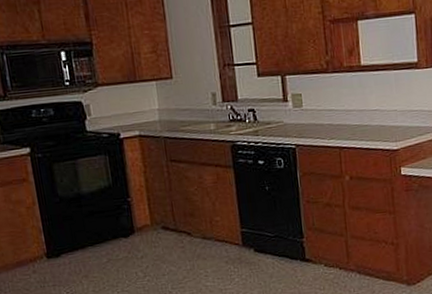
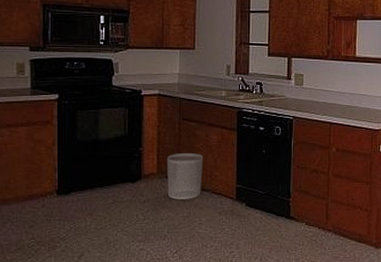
waste bin: none [159,198,203,252] -> present [167,153,204,200]

